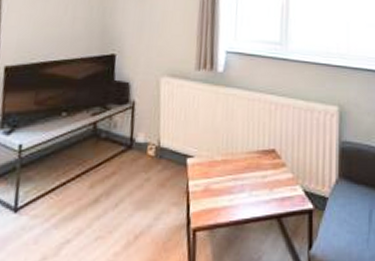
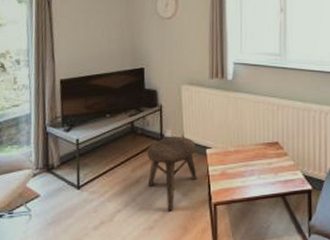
stool: none [108,141,175,239] -> present [147,136,197,210]

